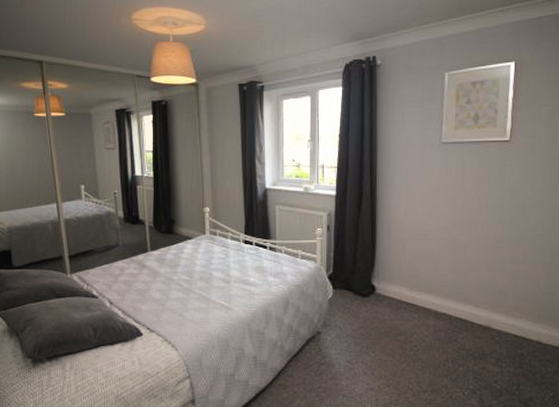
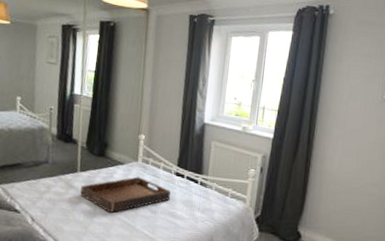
serving tray: none [153,249,241,288] -> present [80,176,171,213]

